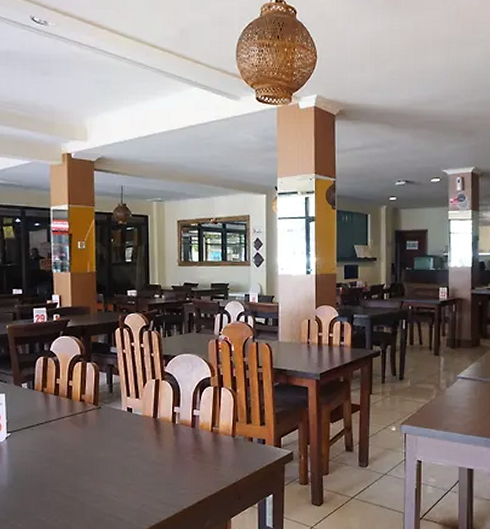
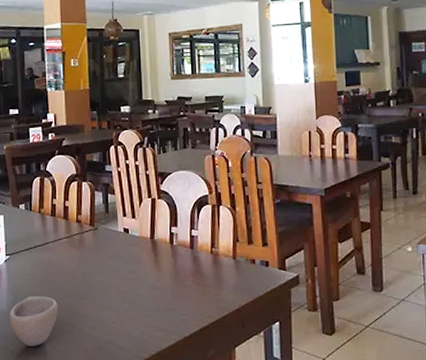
cup: none [10,472,60,520] -> present [9,296,58,346]

